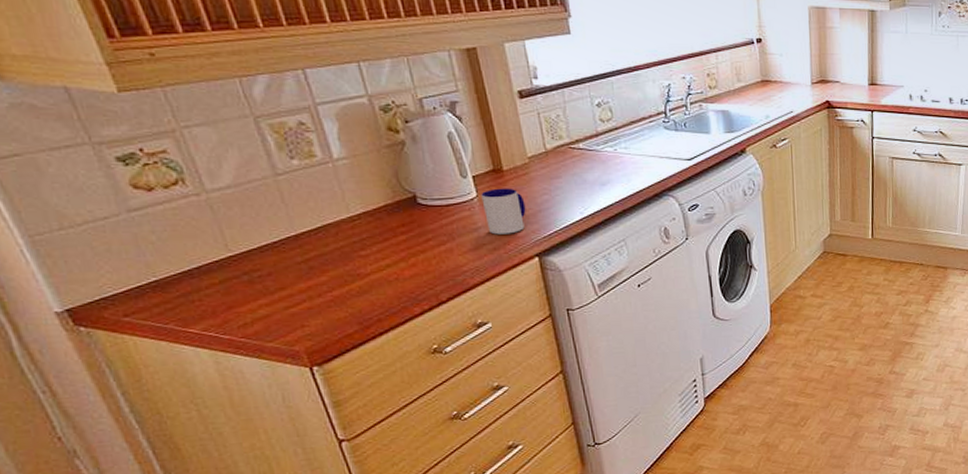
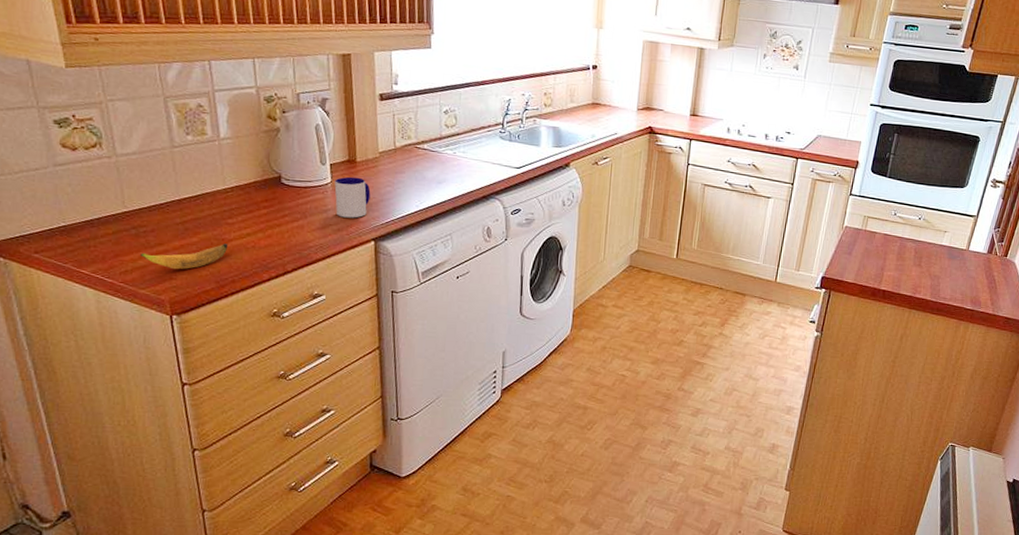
banana: none [259,279,367,316] -> present [140,243,229,270]

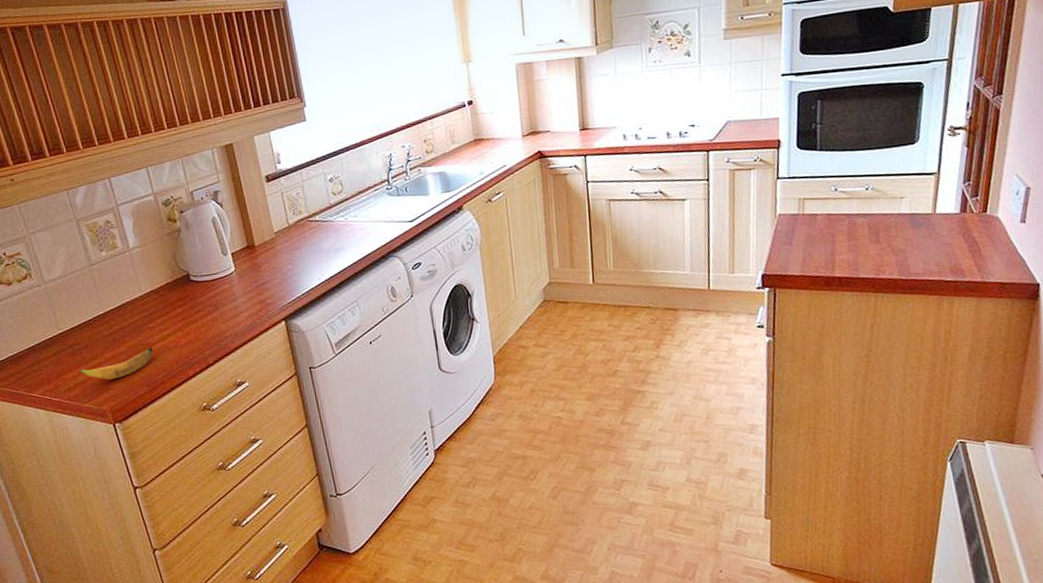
mug: present [334,176,371,218] -> none [238,261,274,303]

